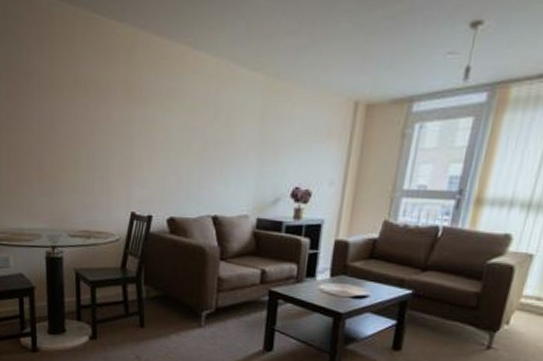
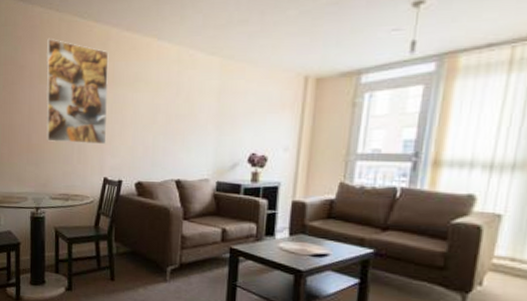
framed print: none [58,40,136,174] -> present [46,39,109,145]

